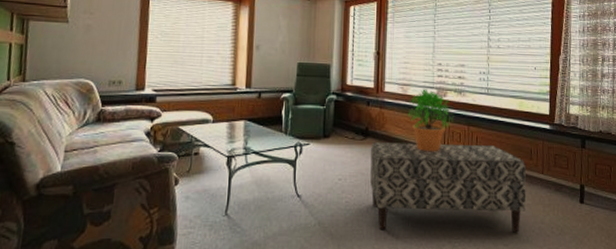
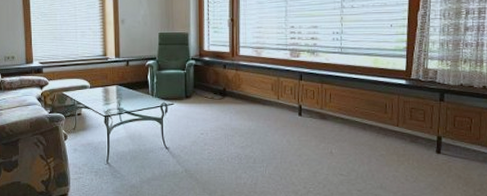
bench: present [370,142,526,233] -> none [228,100,380,180]
potted plant: present [408,89,453,152] -> none [262,51,307,109]

